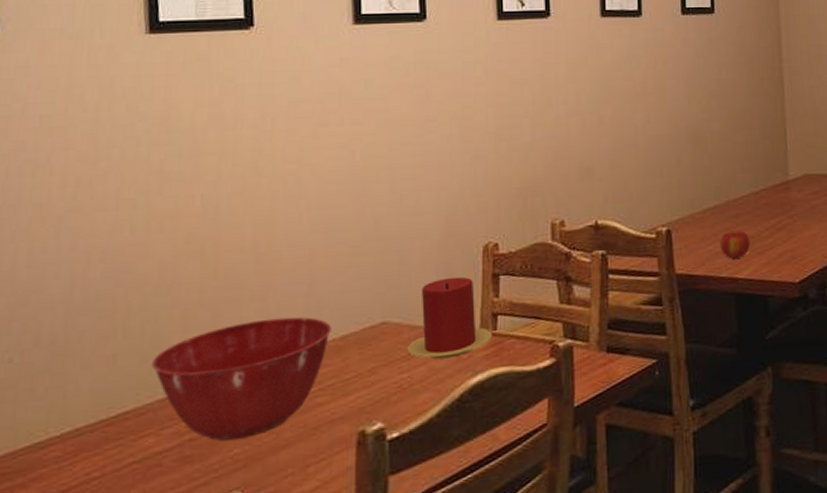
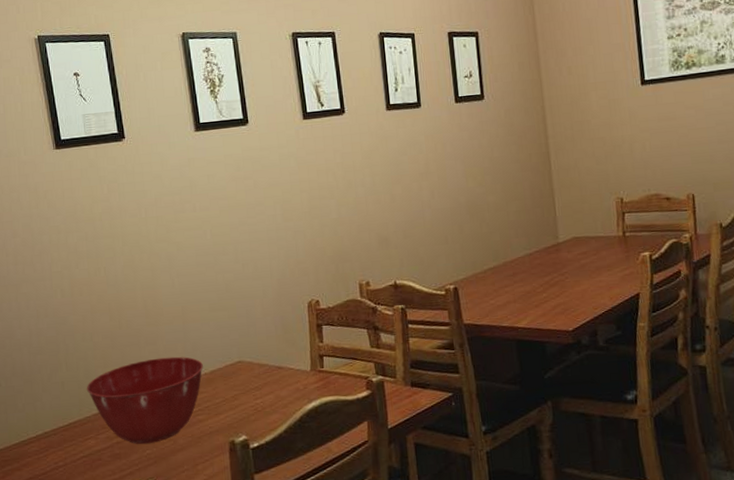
candle: present [407,276,492,360] -> none [258,326,321,390]
apple: present [719,230,750,259] -> none [500,286,527,311]

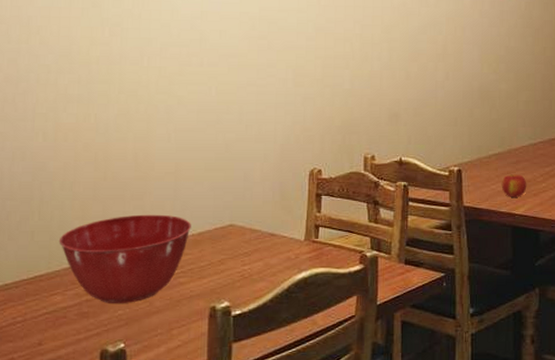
apple: none [500,286,527,311] -> present [501,174,527,197]

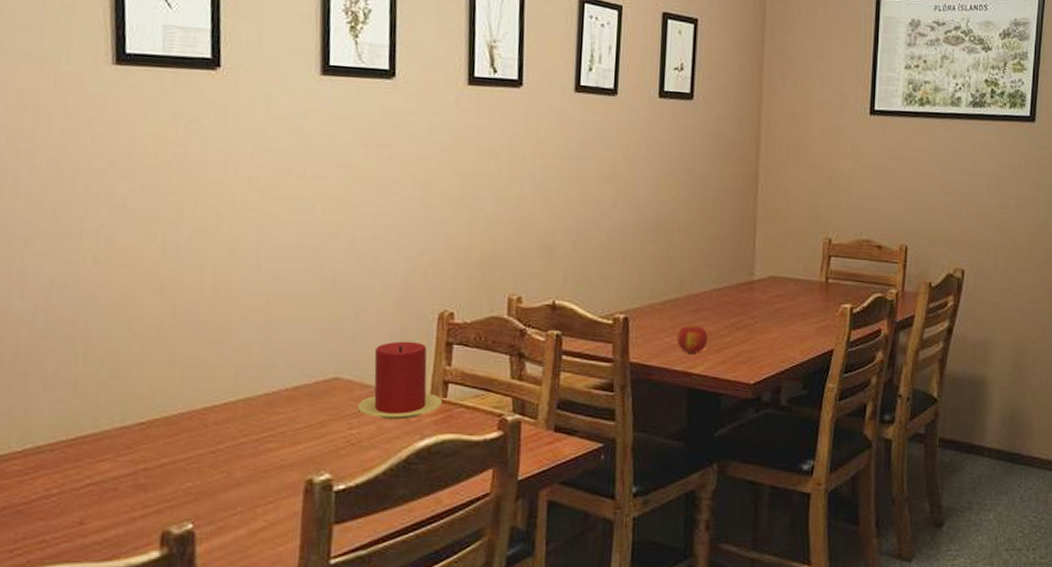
mixing bowl: present [58,214,191,303] -> none [109,362,285,473]
candle: none [248,194,314,257] -> present [358,341,442,420]

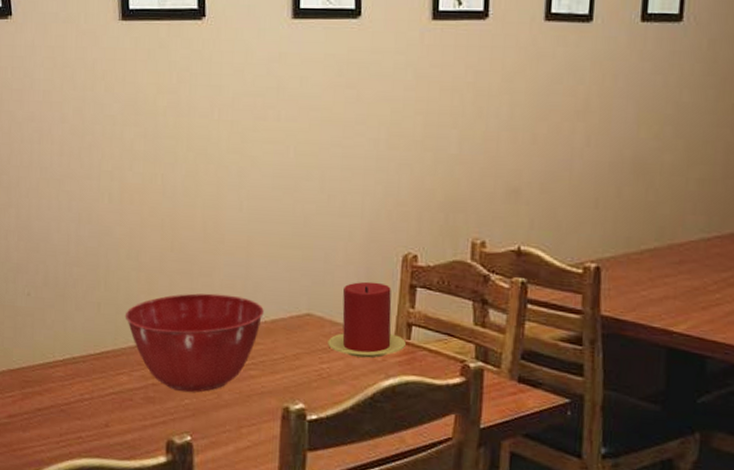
mixing bowl: none [109,362,285,473] -> present [124,293,264,393]
apple: present [676,325,708,353] -> none [655,278,693,310]

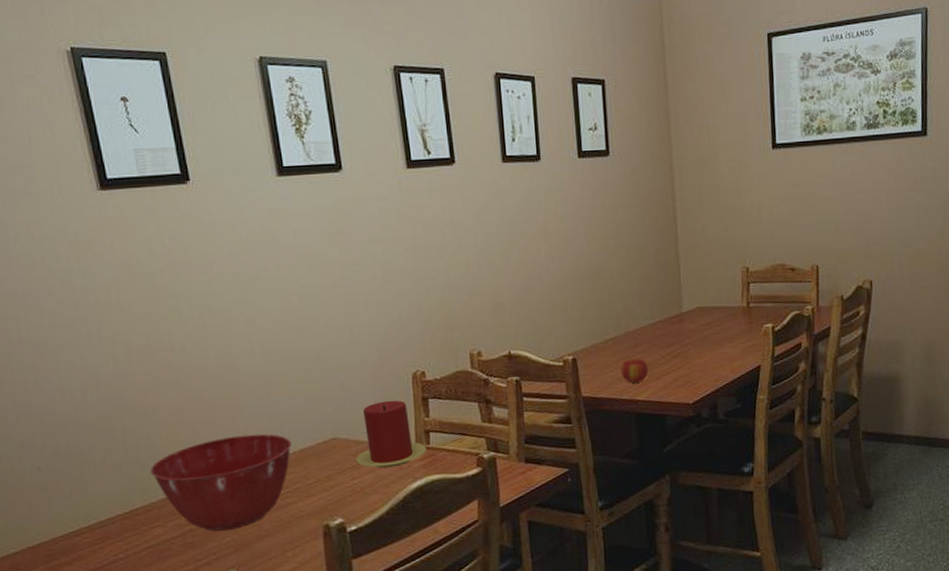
apple: none [655,278,693,310] -> present [620,358,649,383]

